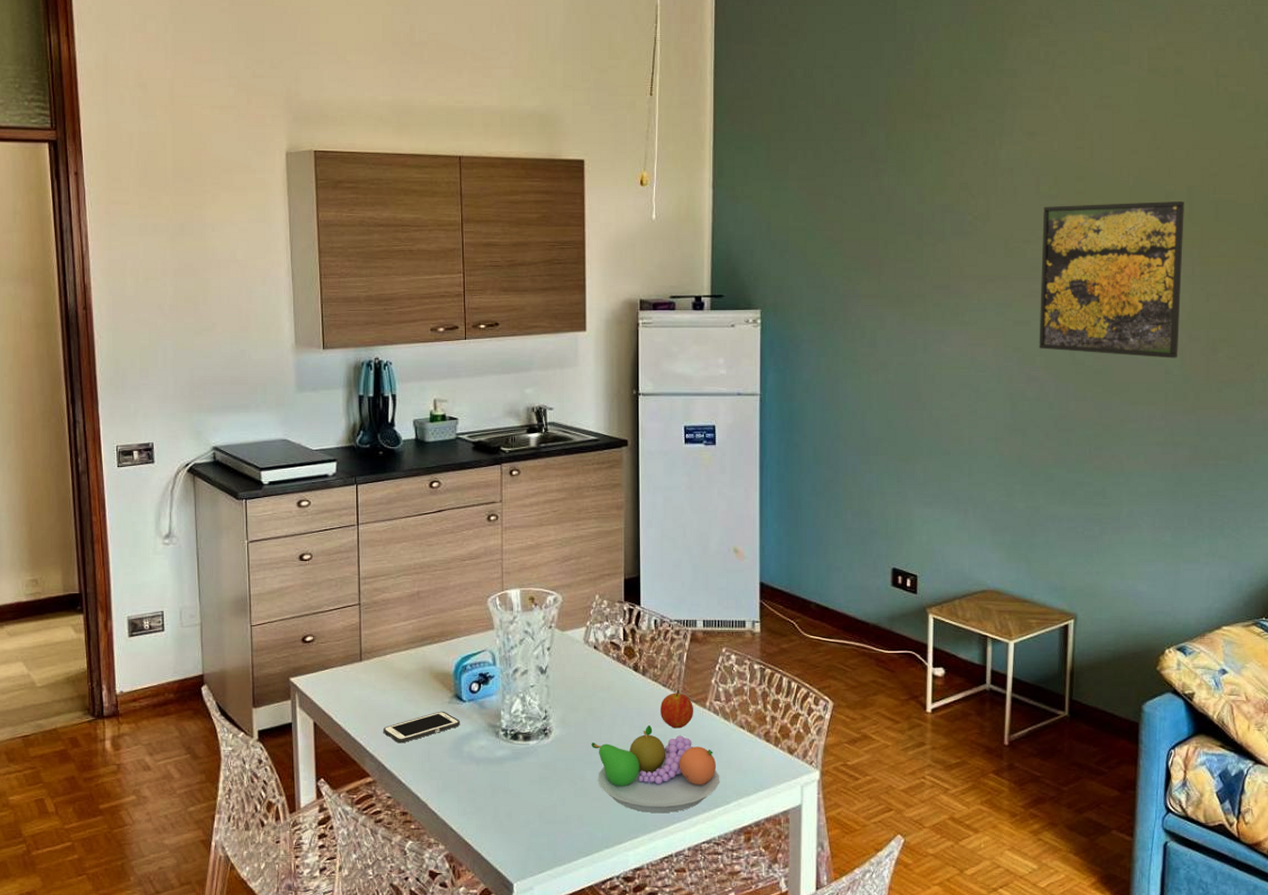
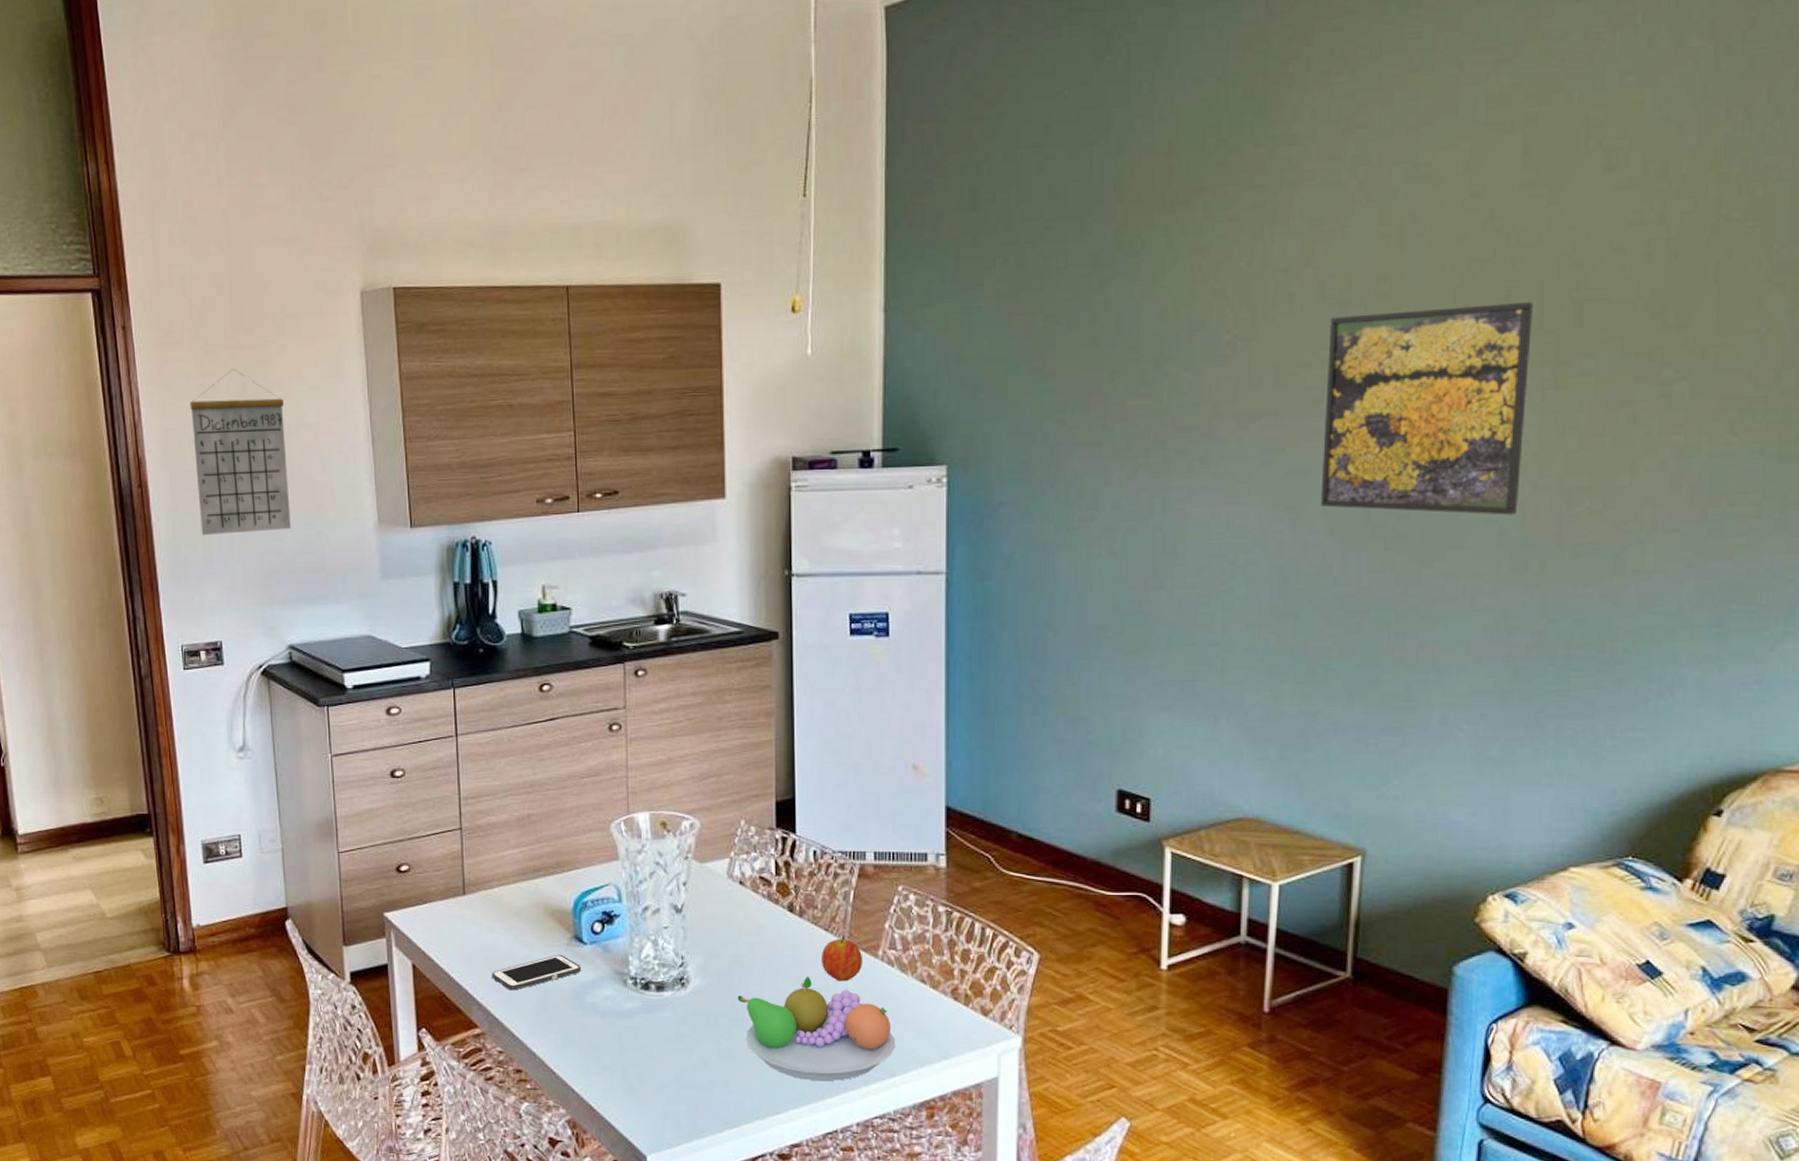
calendar: none [133,212,219,352] -> present [190,369,291,536]

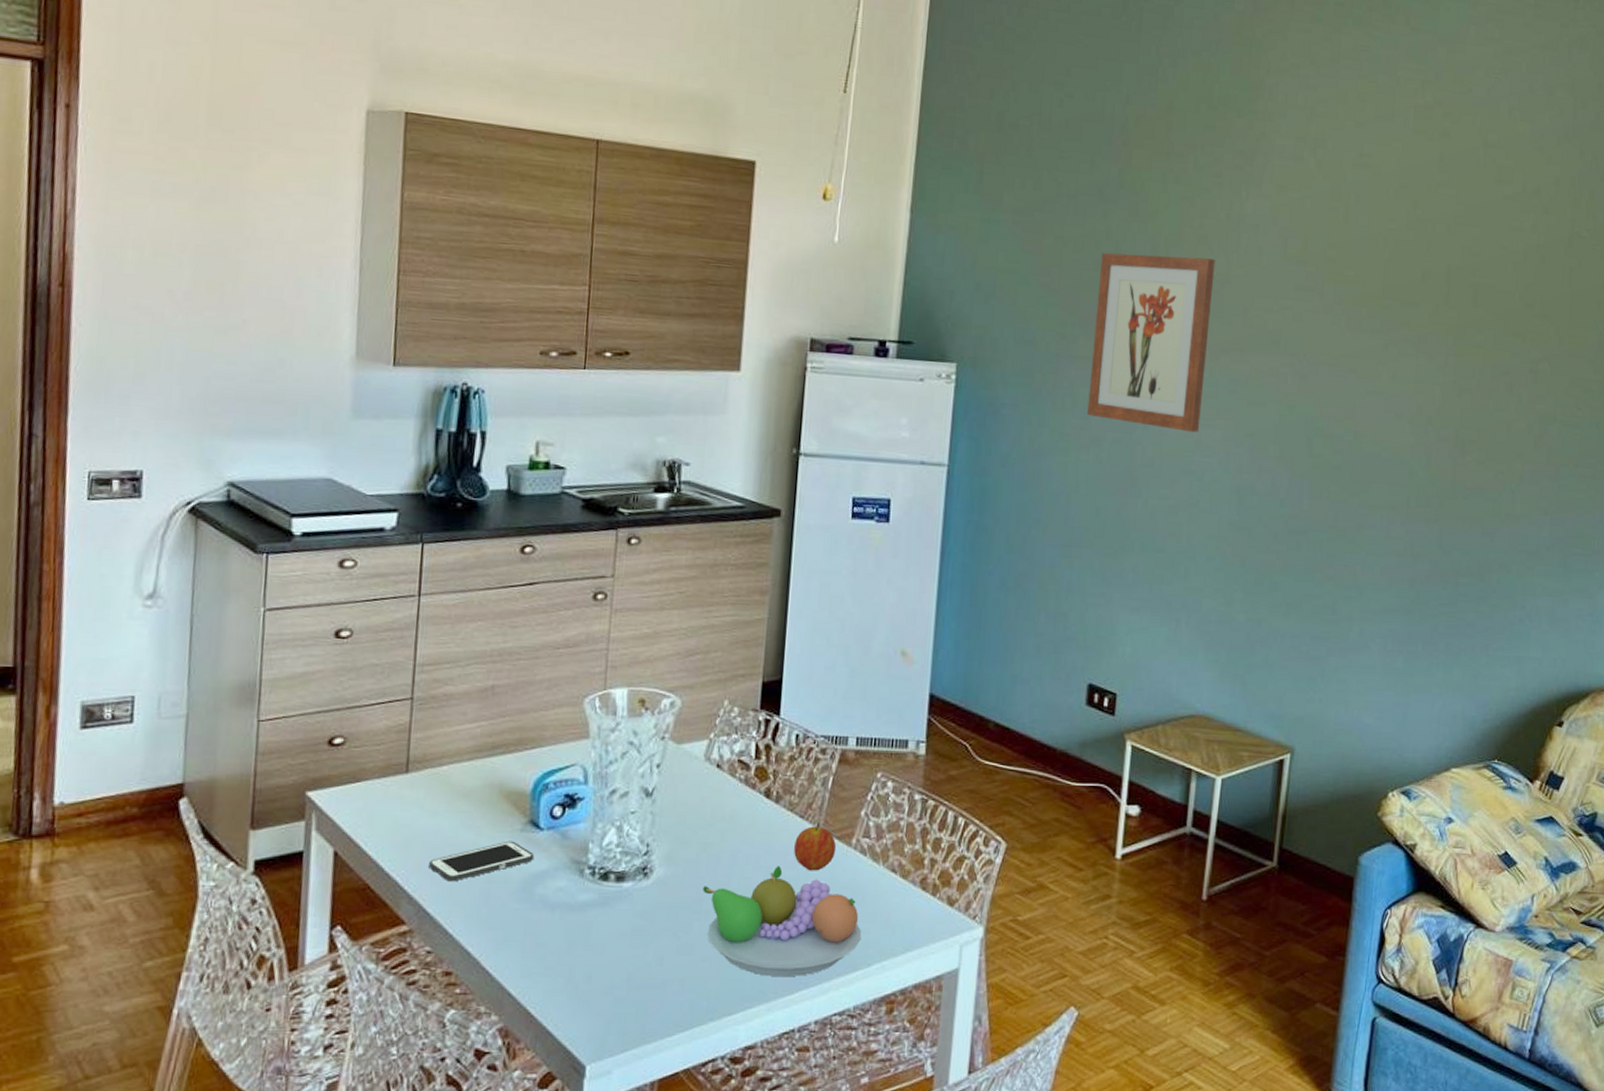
calendar: present [190,369,291,536] -> none [134,170,259,354]
wall art: none [1096,315,1237,512] -> present [1087,252,1215,432]
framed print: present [1320,302,1533,515] -> none [1273,272,1442,459]

